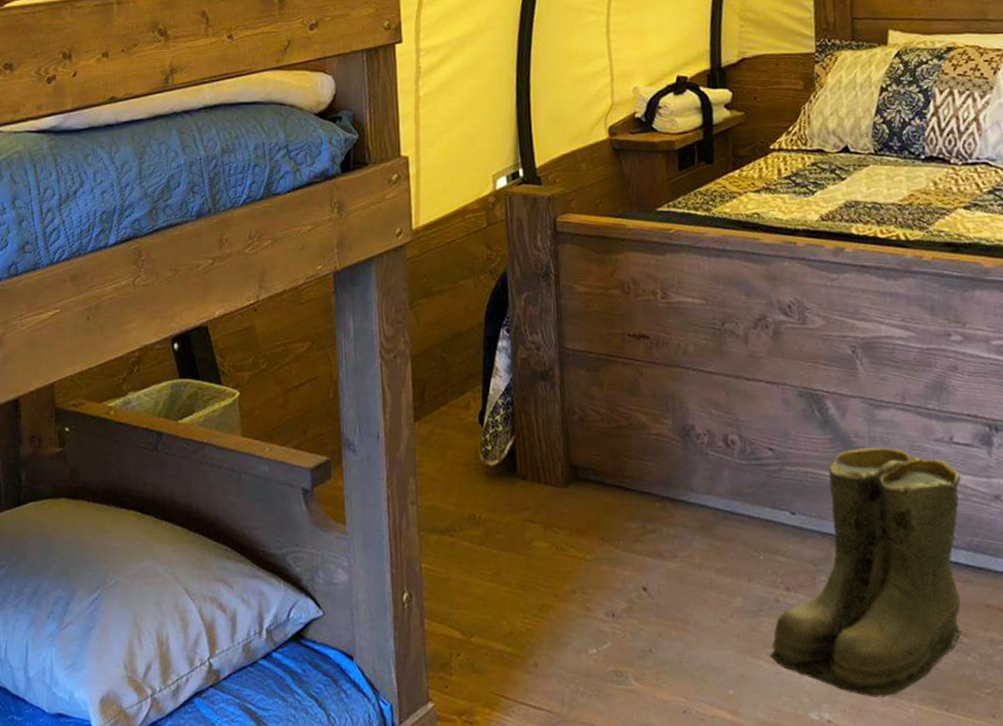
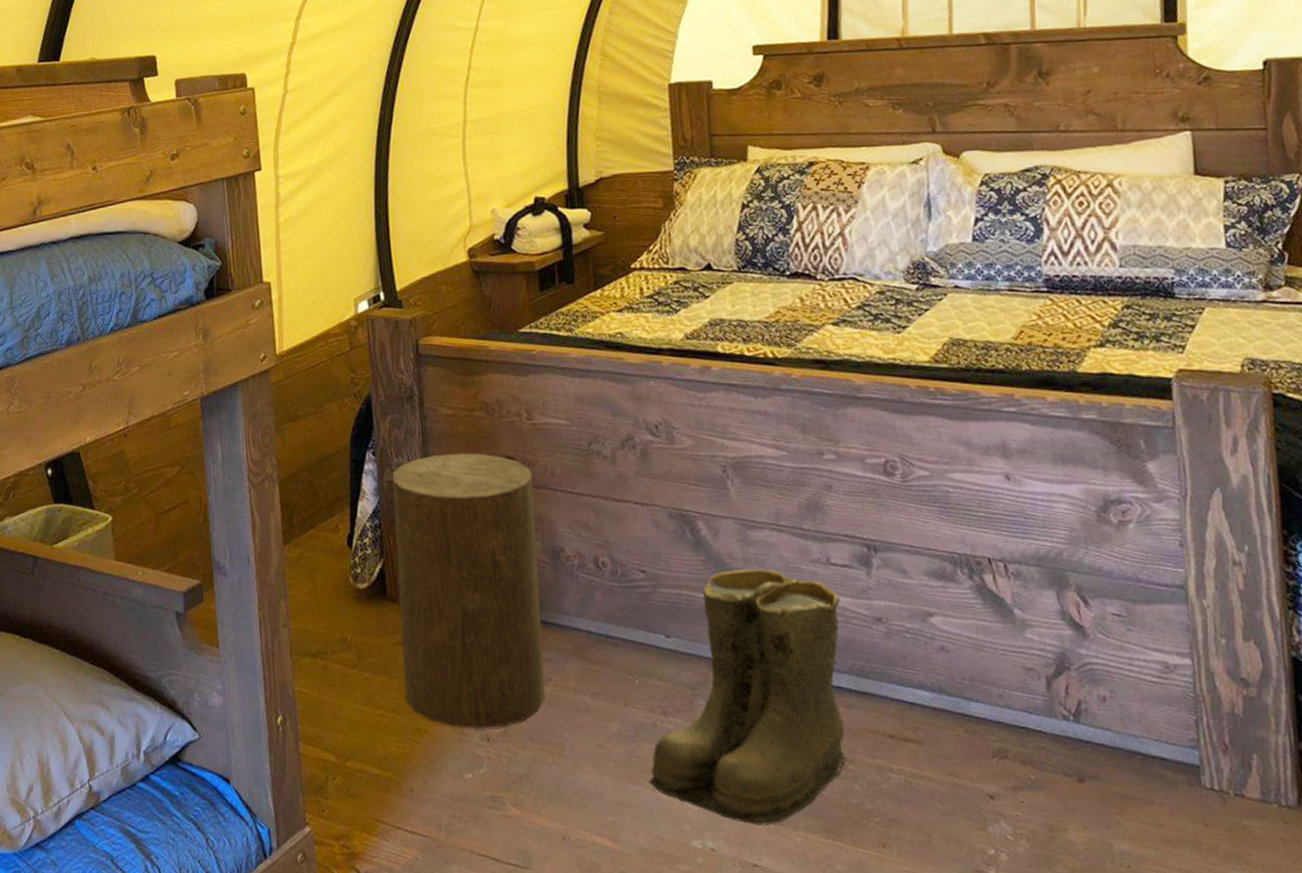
stool: none [525,331,671,605] -> present [392,453,545,729]

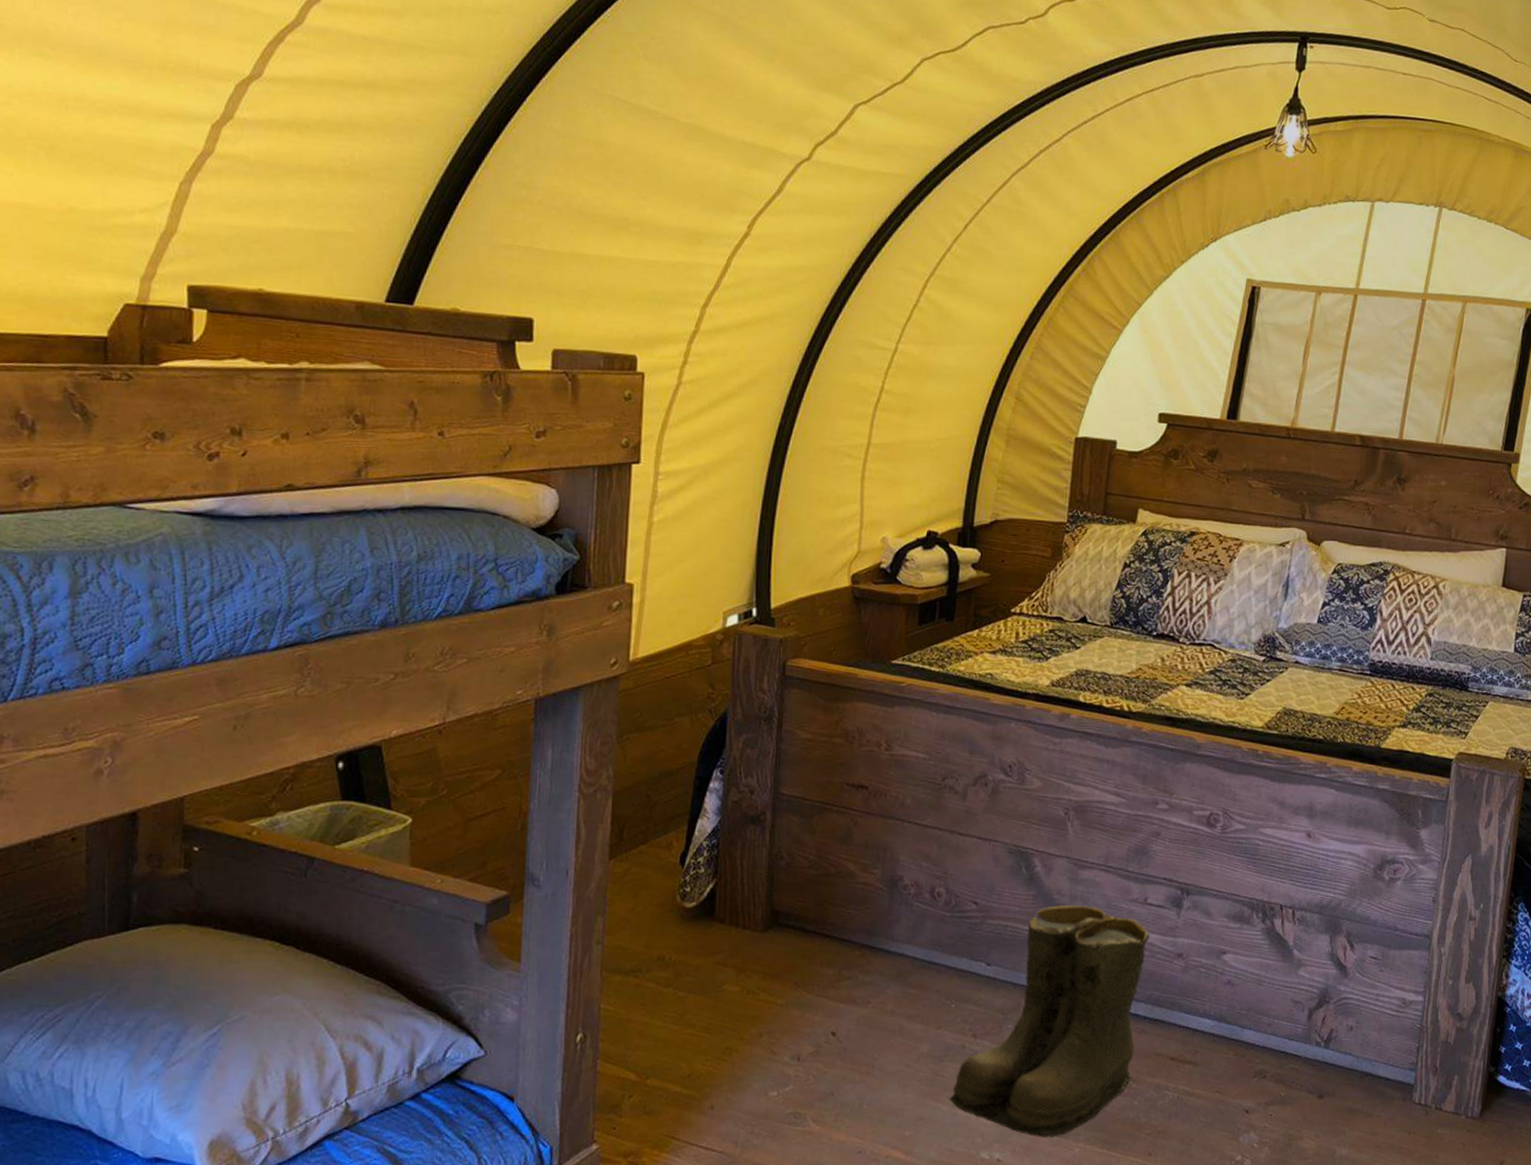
stool: present [392,453,545,729] -> none [719,778,883,1048]

